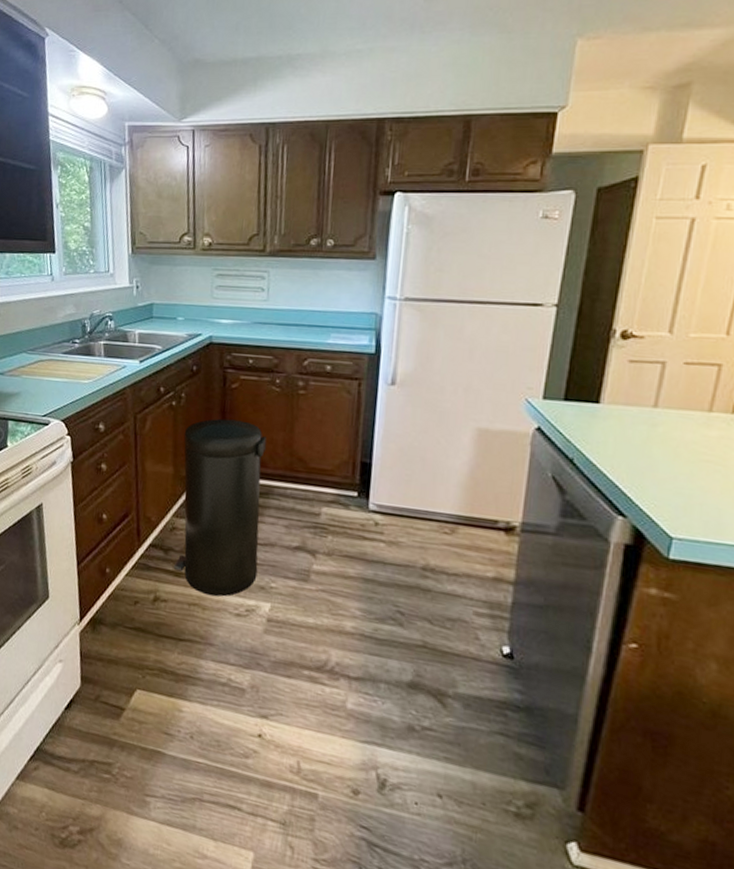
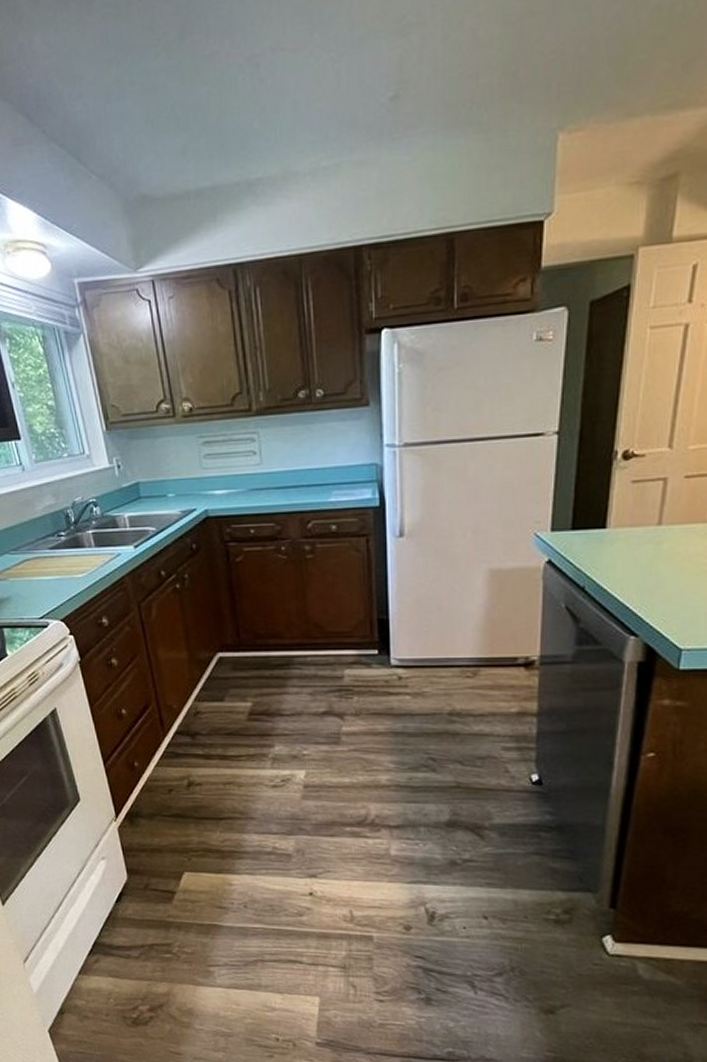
pedal bin: present [173,418,267,597] -> none [193,594,288,771]

